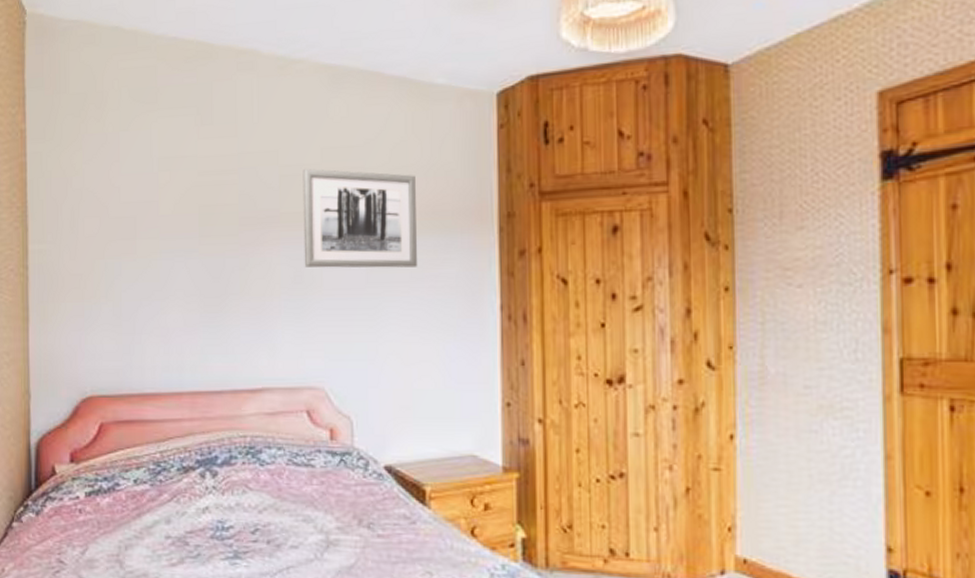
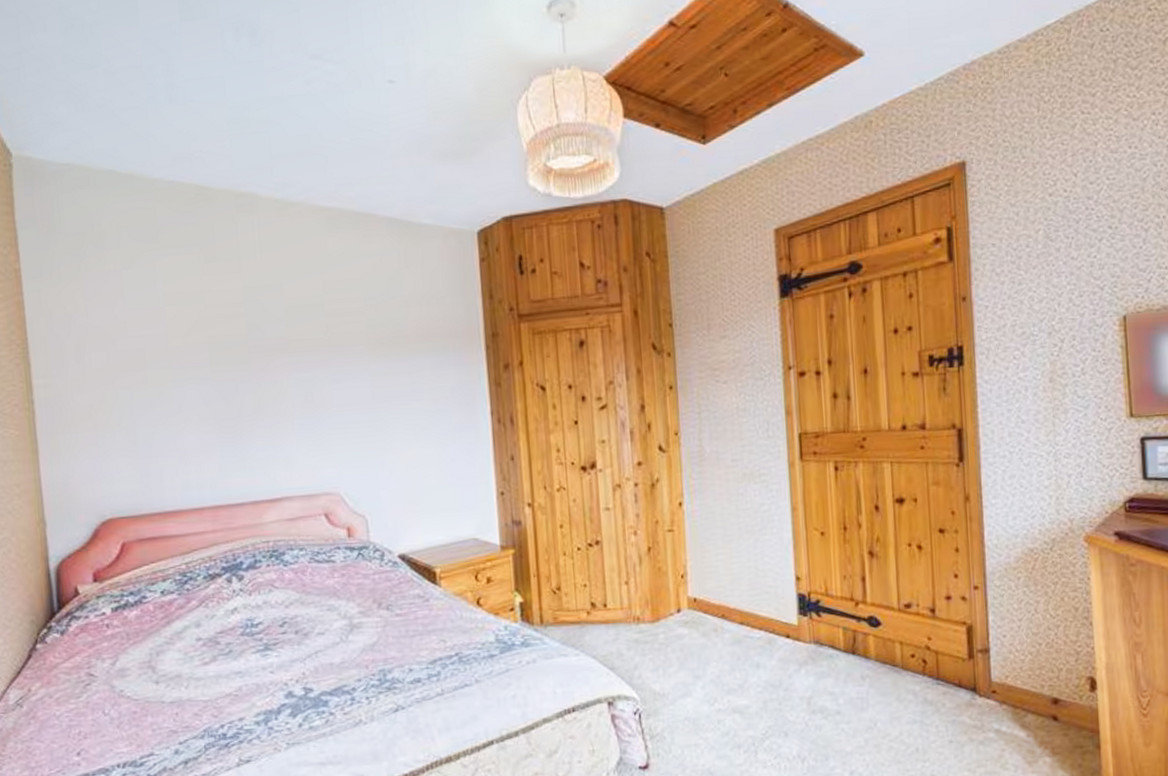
wall art: present [303,169,417,268] -> none [307,300,417,388]

